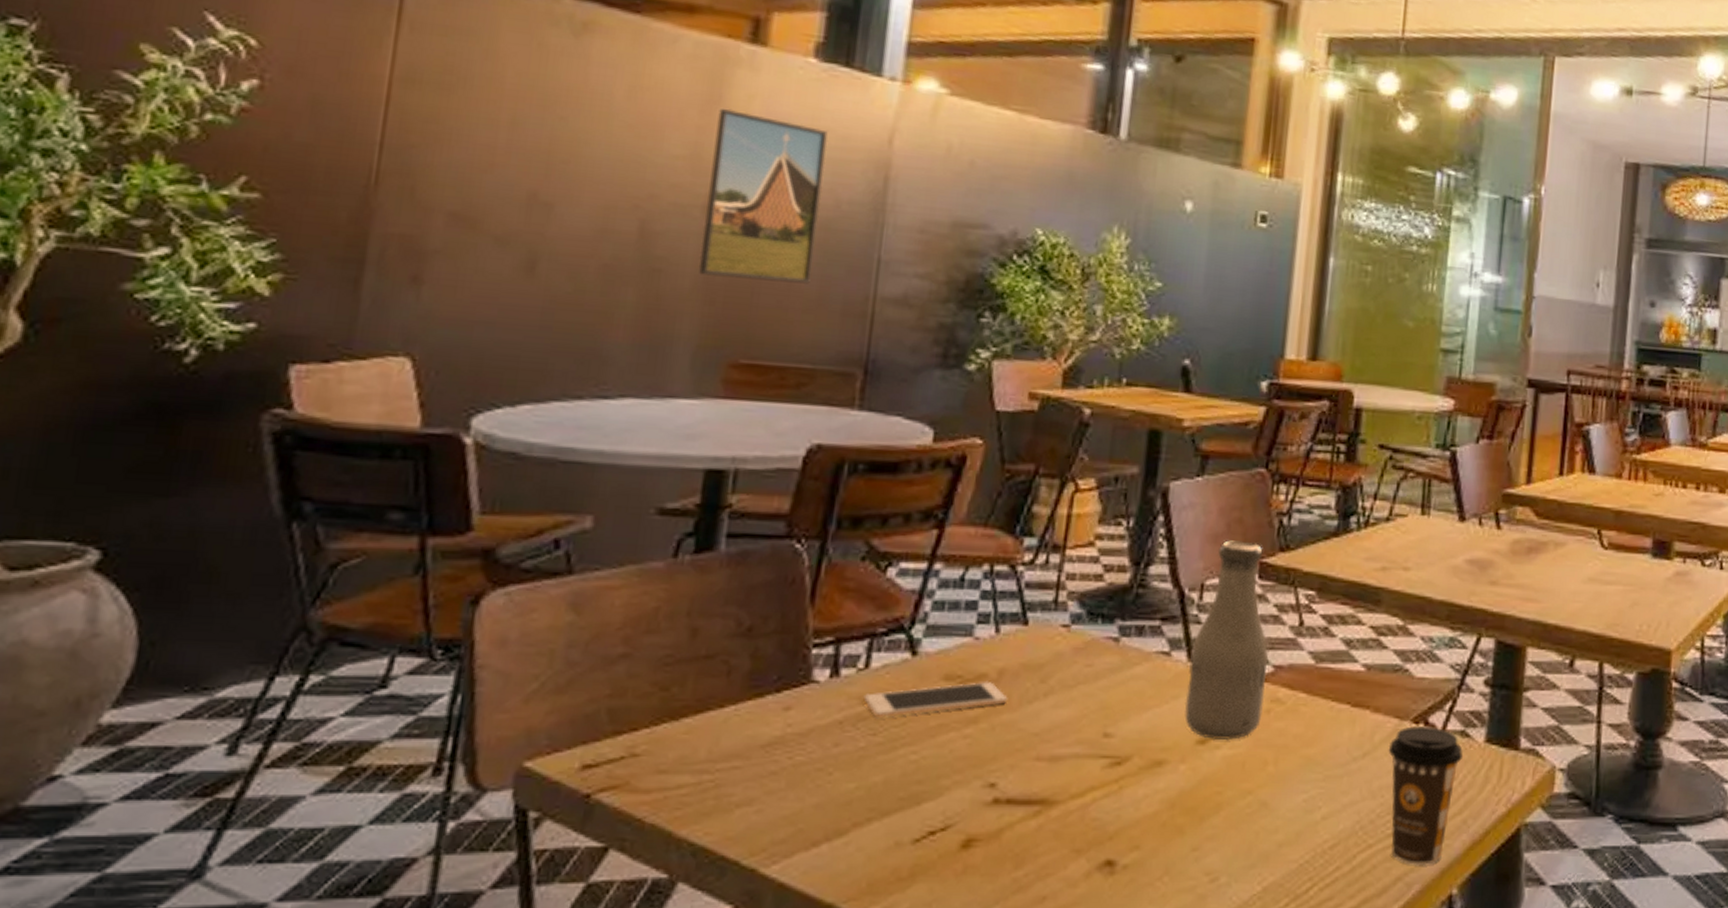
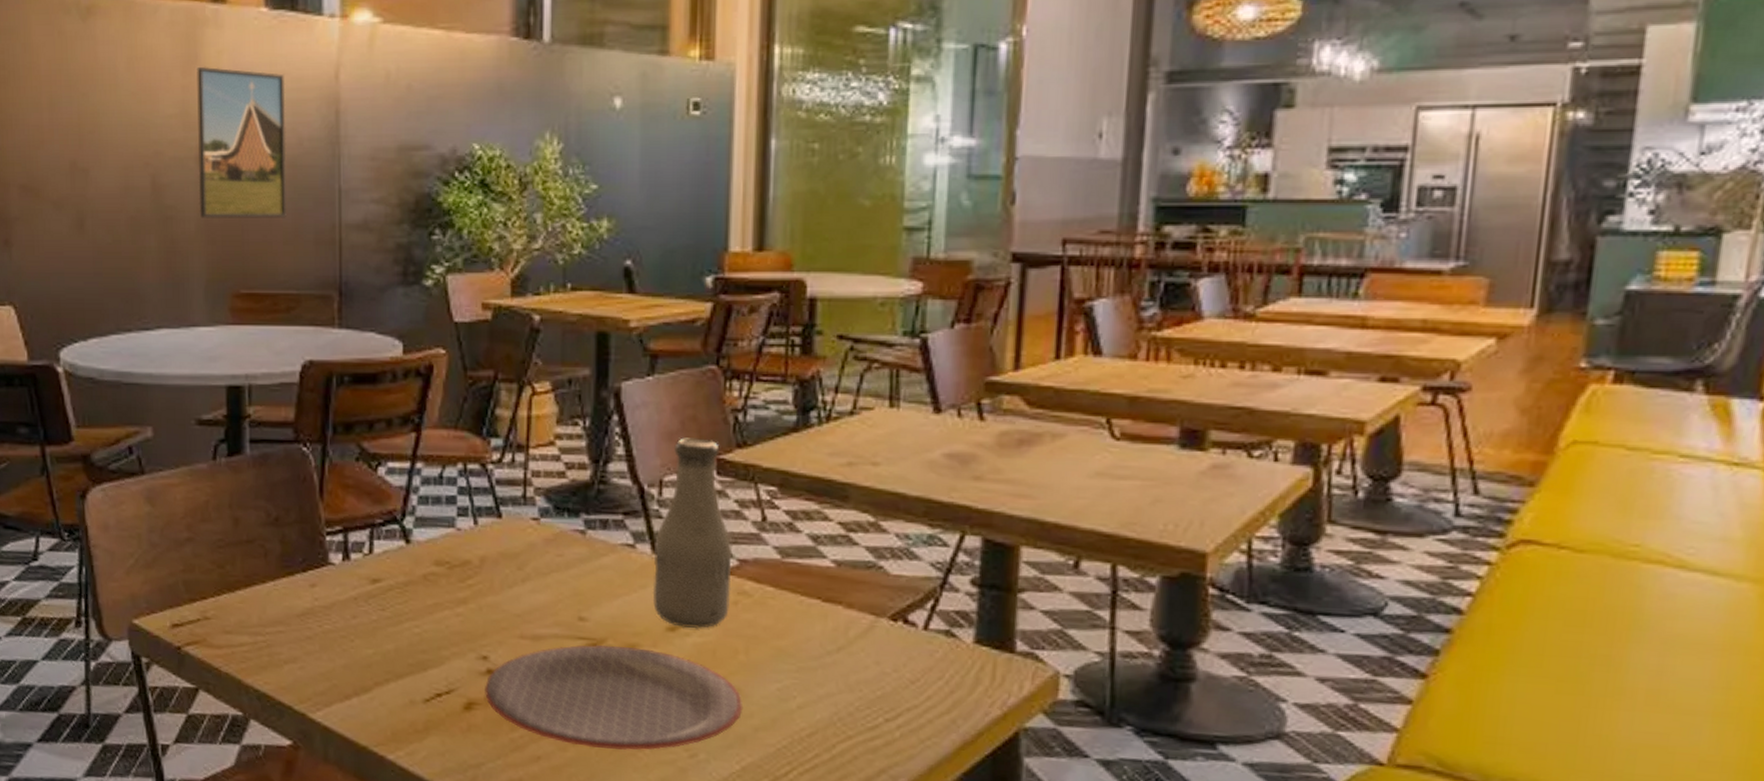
cell phone: present [863,682,1008,717] -> none [371,568,491,596]
plate: none [988,762,1269,880] -> present [485,644,744,750]
coffee cup: present [1388,725,1464,866] -> none [864,622,950,761]

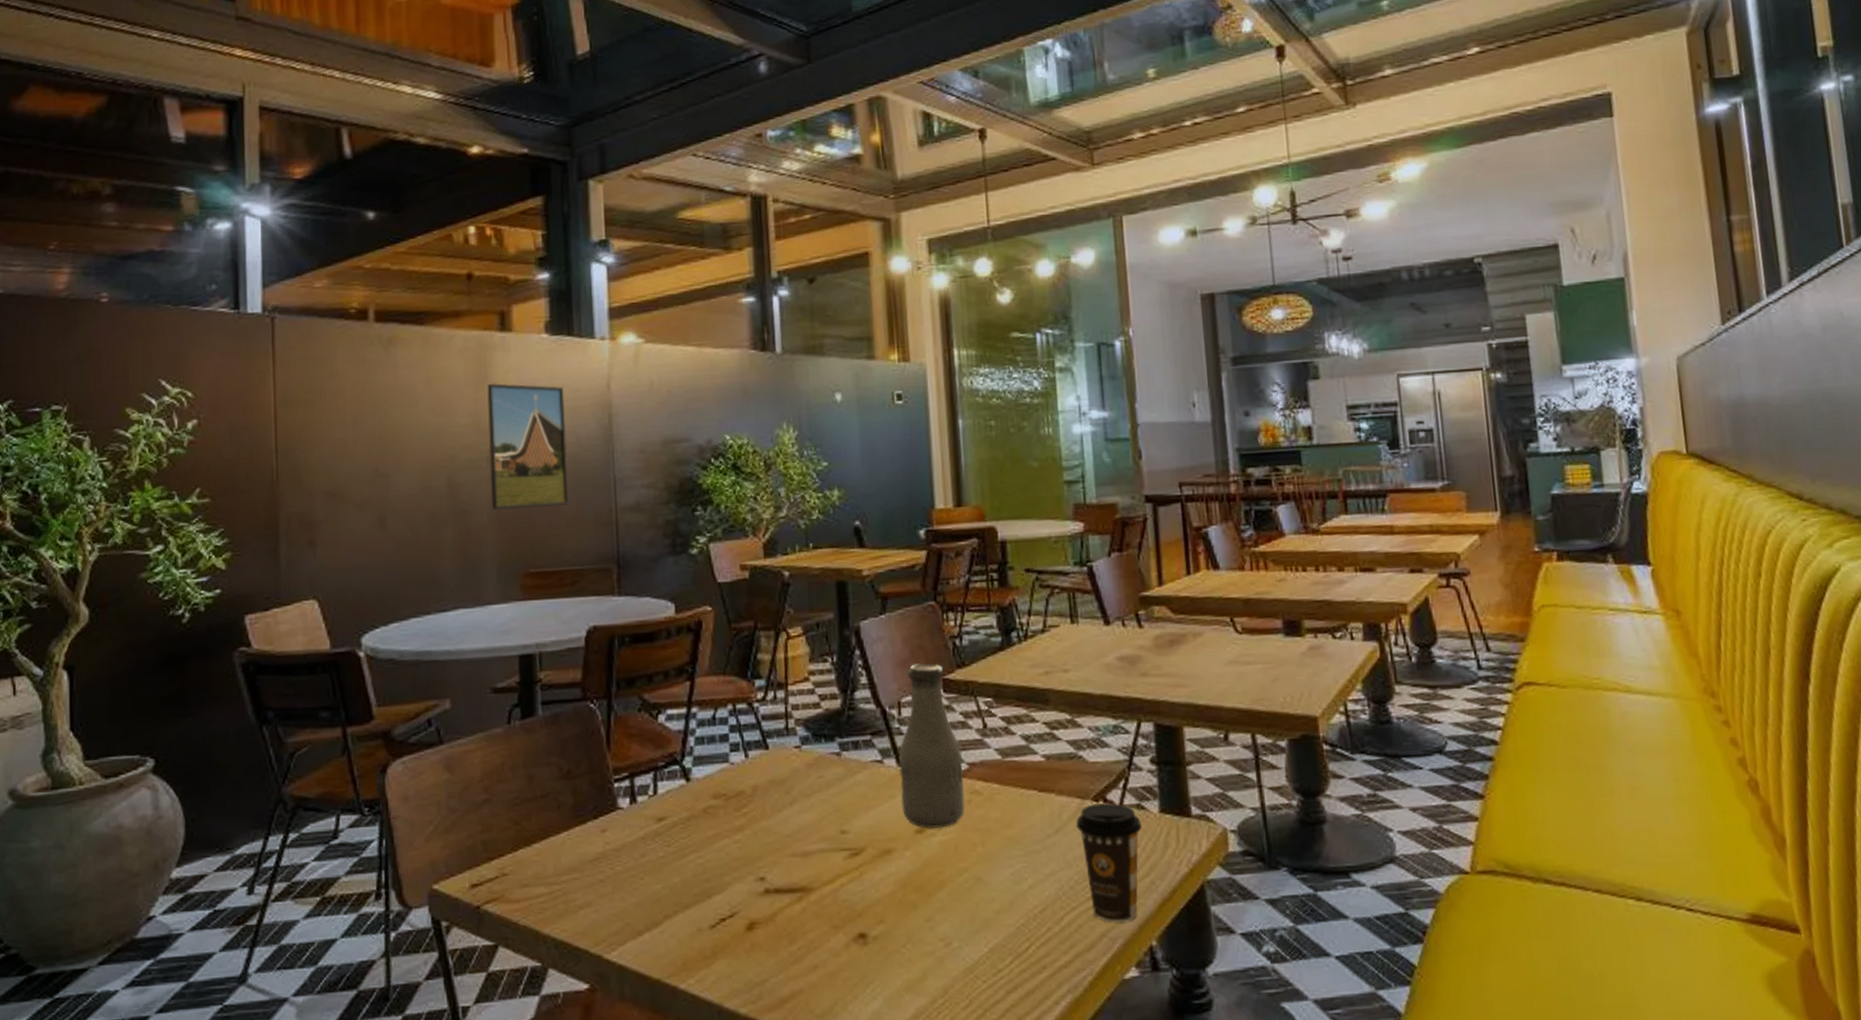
plate: present [485,644,744,750] -> none [764,852,986,950]
coffee cup: none [864,622,950,761] -> present [1075,802,1143,923]

